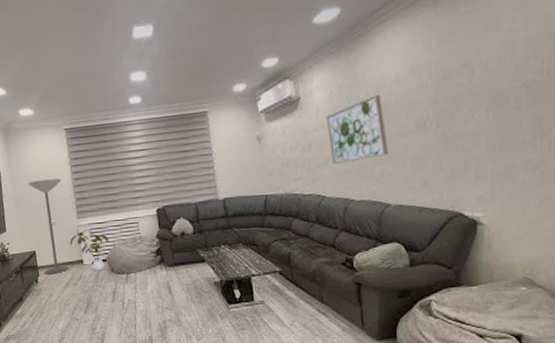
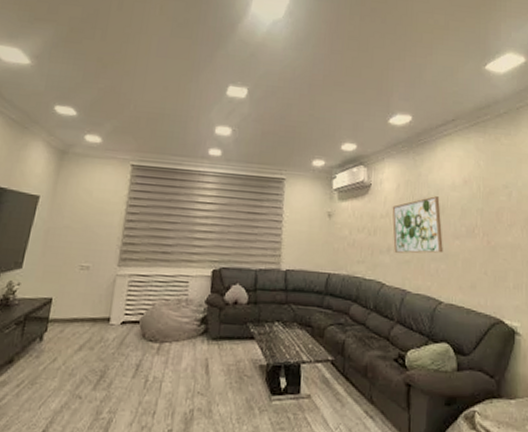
floor lamp: present [28,178,69,275] -> none [55,213,112,332]
house plant: present [69,230,109,271] -> none [99,281,149,335]

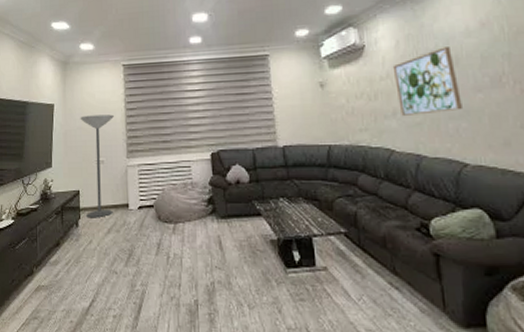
floor lamp: none [55,213,112,332] -> present [80,114,115,218]

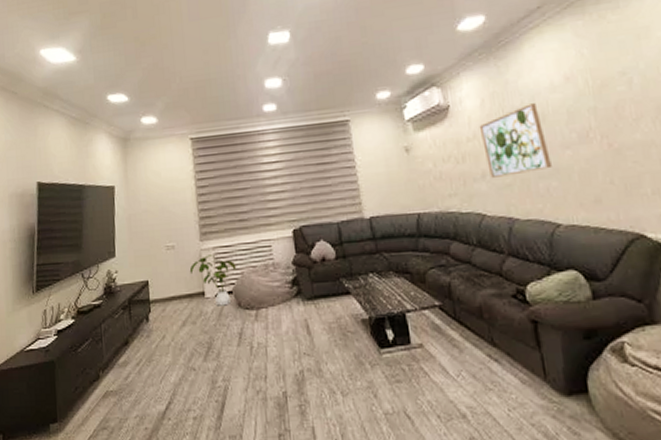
floor lamp: present [80,114,115,218] -> none [145,194,188,311]
house plant: none [116,171,158,218] -> present [189,254,237,306]

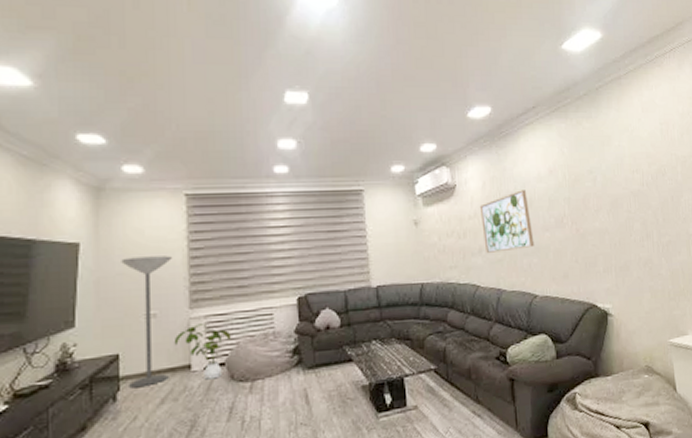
floor lamp: none [145,194,188,311] -> present [121,255,173,388]

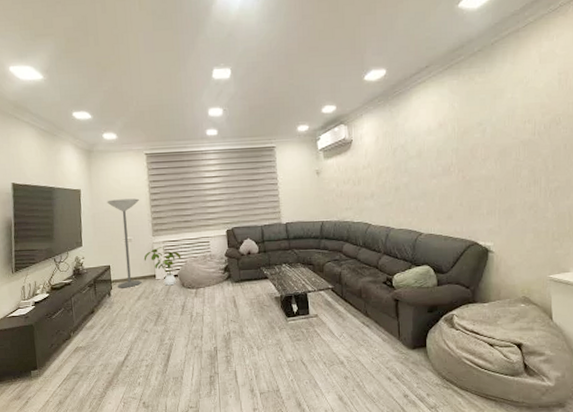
wall art: present [479,190,534,253] -> none [373,143,421,197]

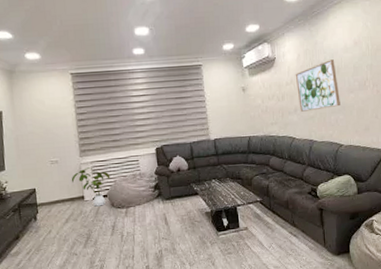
floor lamp: present [107,198,142,288] -> none [31,119,70,212]
wall art: none [373,143,421,197] -> present [295,59,340,112]

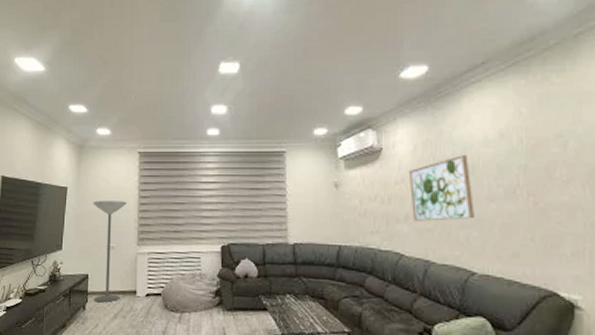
floor lamp: none [31,119,70,212] -> present [93,200,128,303]
house plant: present [71,167,111,207] -> none [125,258,167,306]

